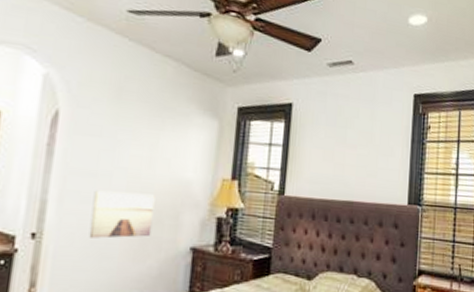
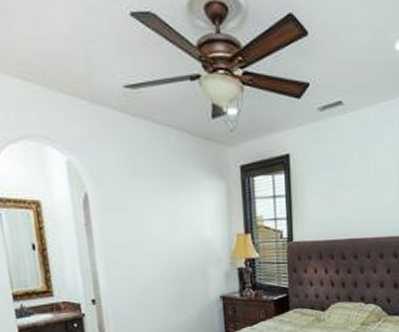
wall art: present [88,190,155,239] -> none [132,255,186,298]

